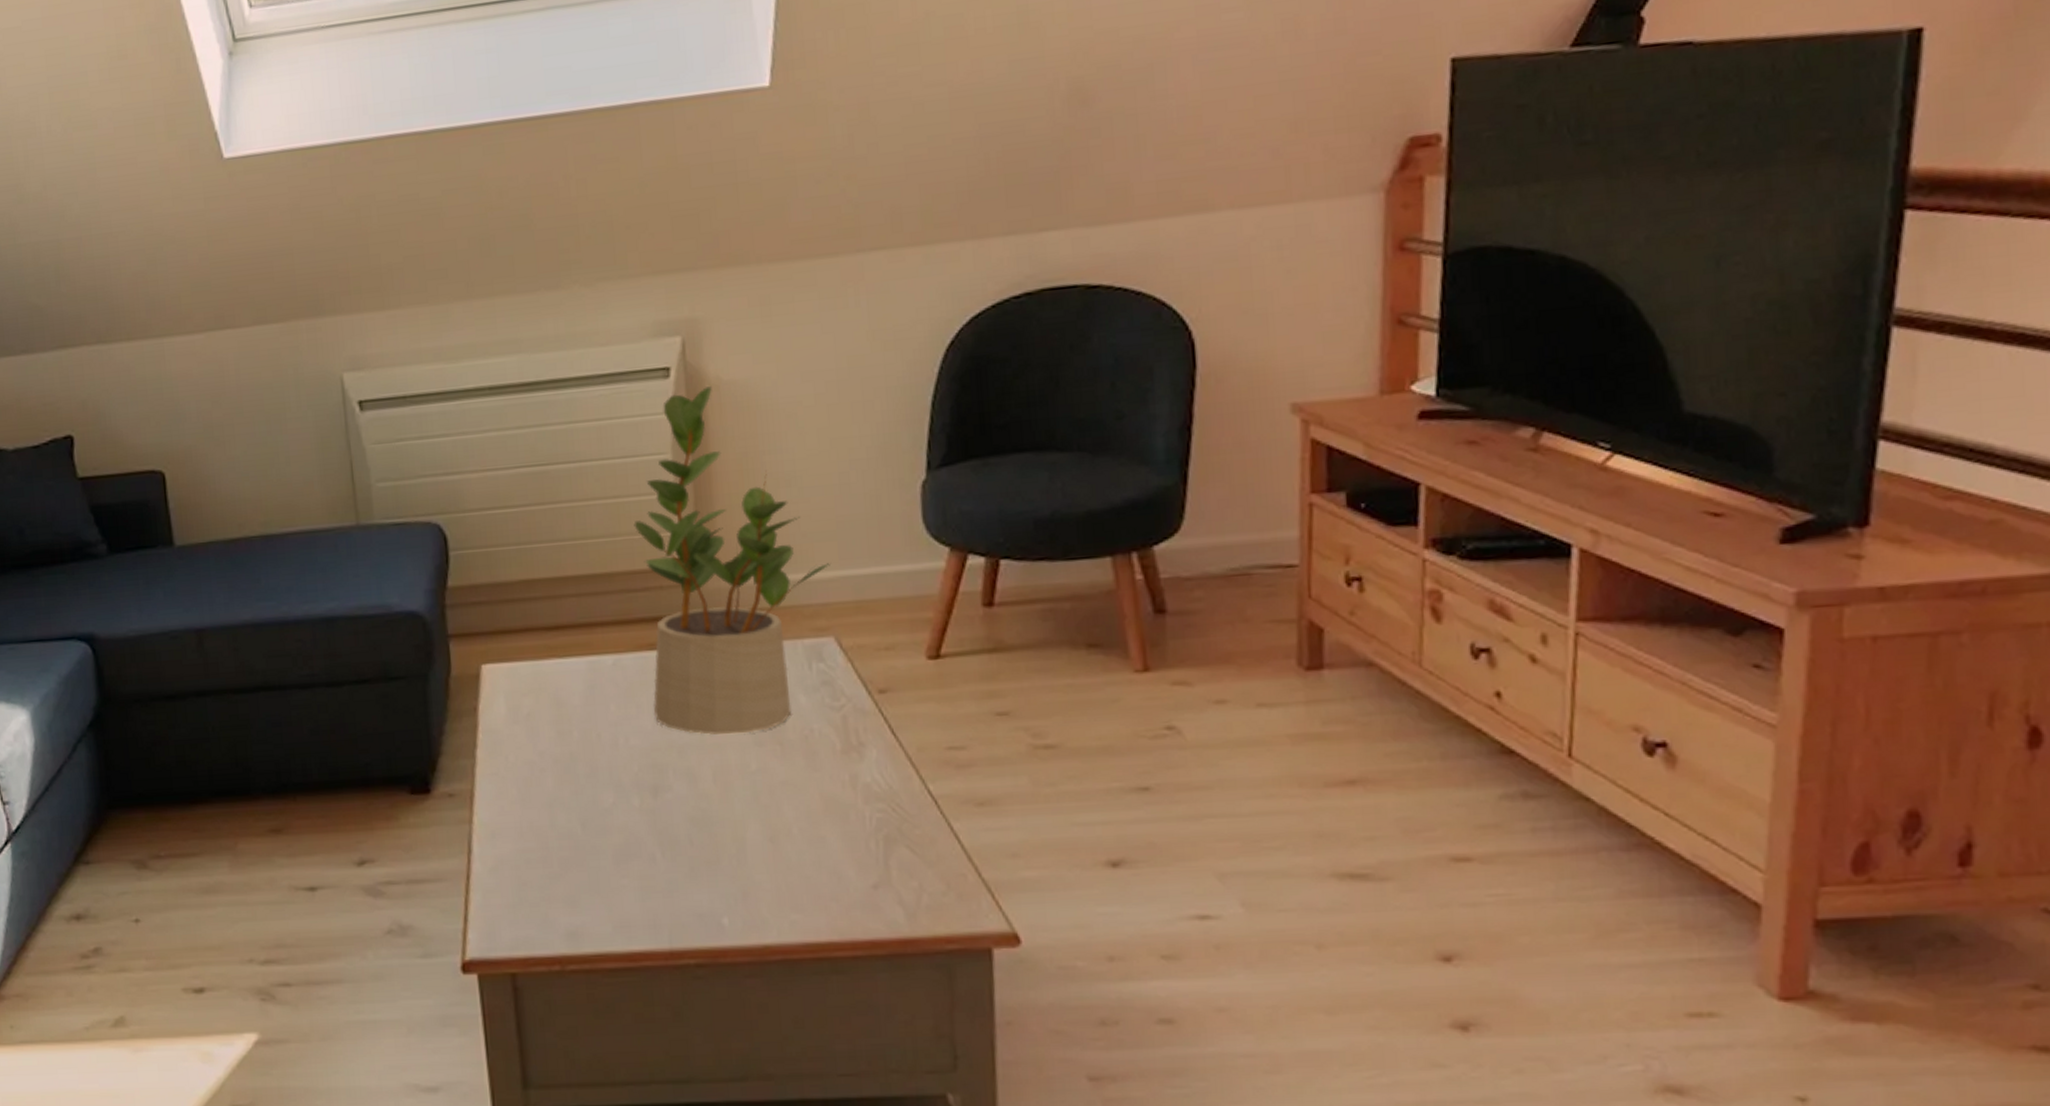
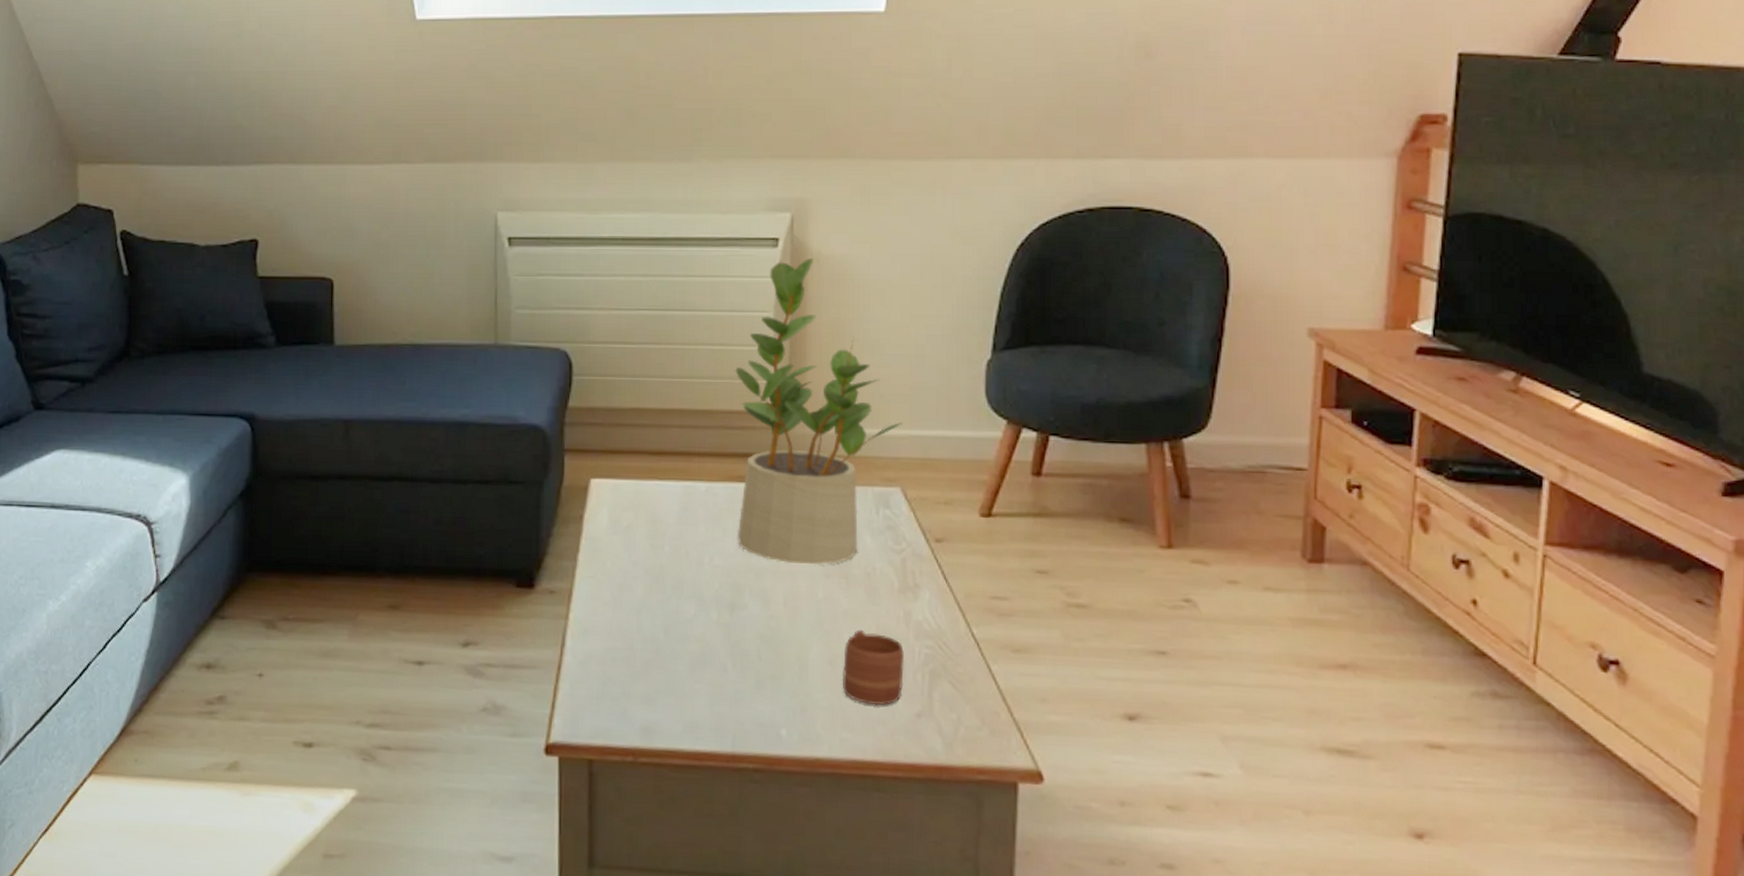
mug: none [785,799,856,882] -> present [842,629,905,705]

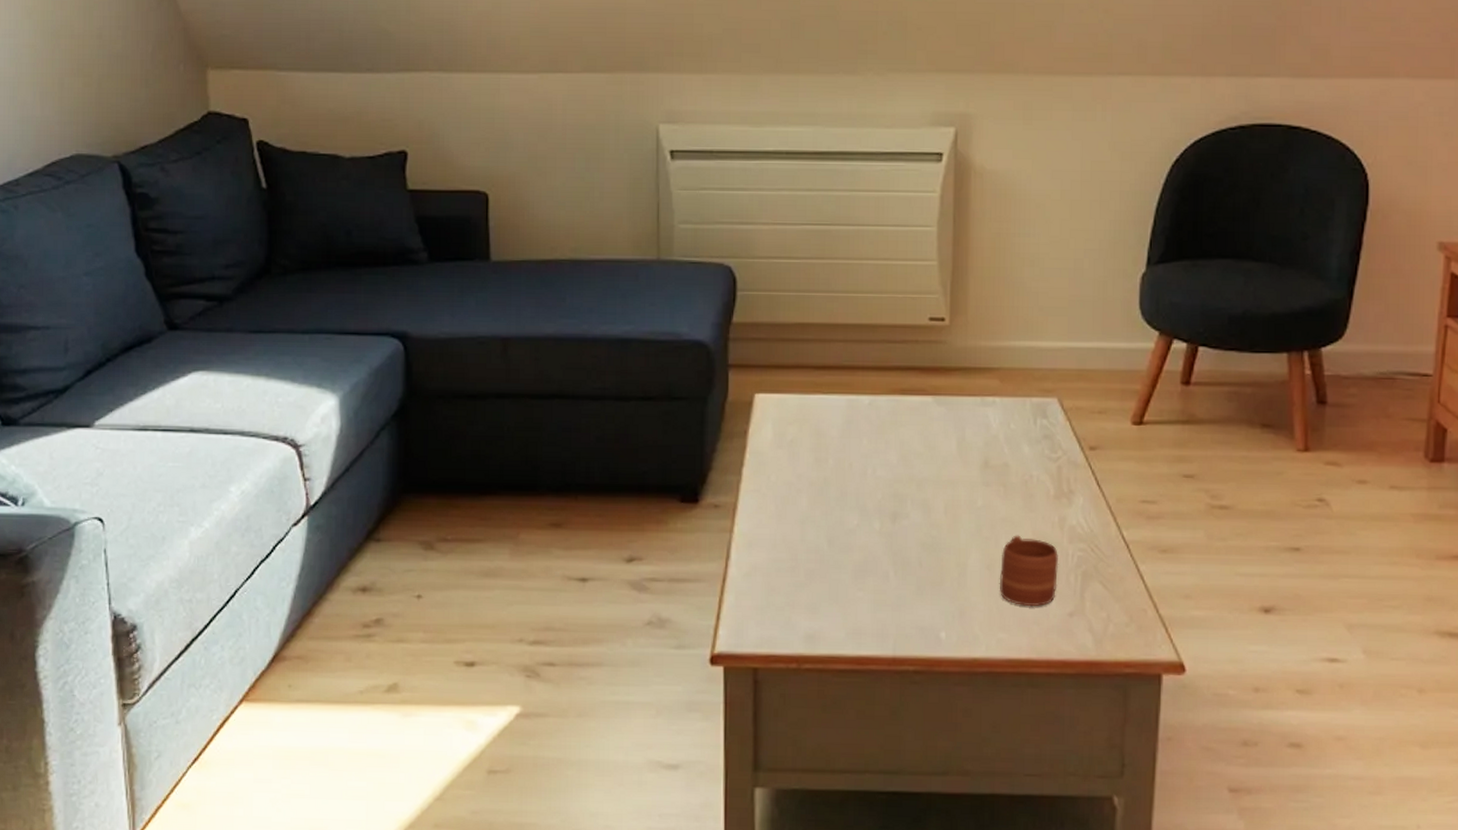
potted plant: present [735,258,902,565] -> none [899,173,1060,474]

